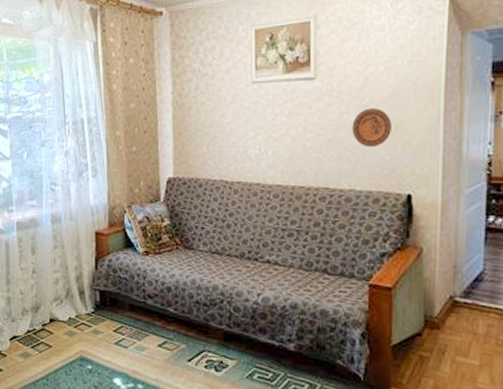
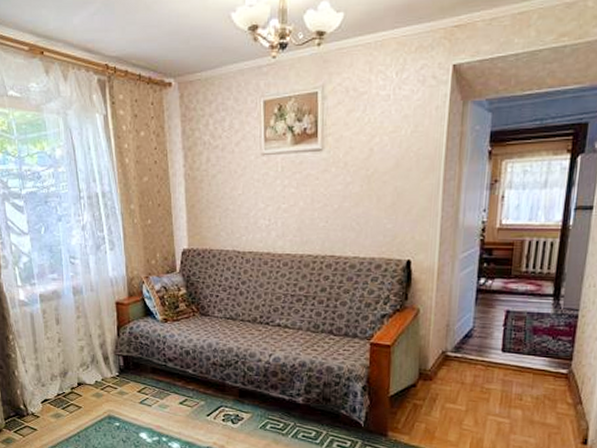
decorative plate: present [352,108,392,148] -> none [357,179,394,217]

